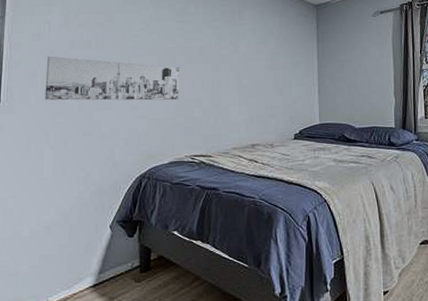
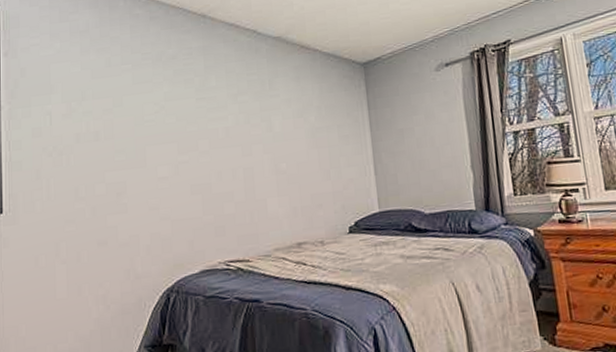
wall art: present [44,56,179,101] -> none [50,153,205,207]

